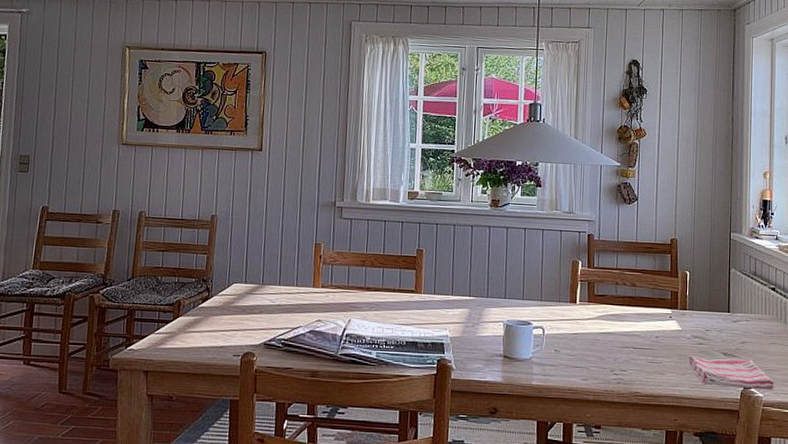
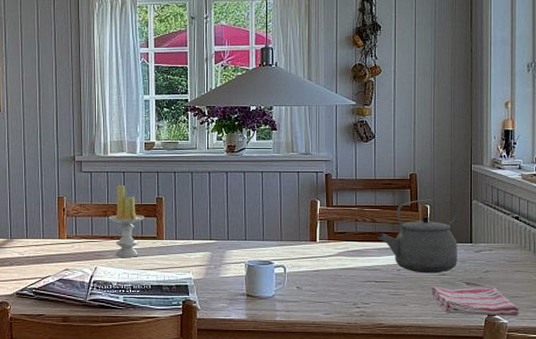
candle: none [366,233,404,311] -> present [108,184,145,257]
tea kettle: none [637,265,716,342] -> present [377,199,457,274]

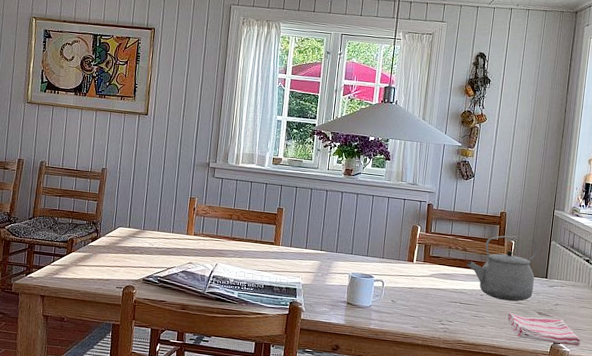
candle: present [108,184,145,257] -> none [233,192,266,259]

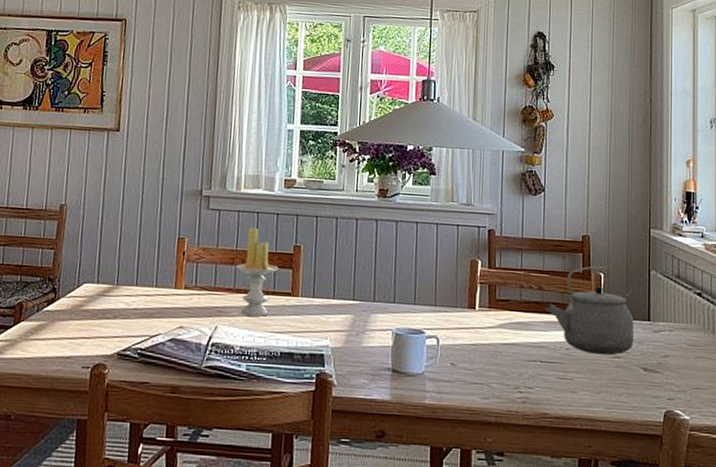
candle: none [233,192,266,259] -> present [236,227,279,317]
dish towel: present [507,312,581,347] -> none [604,371,702,412]

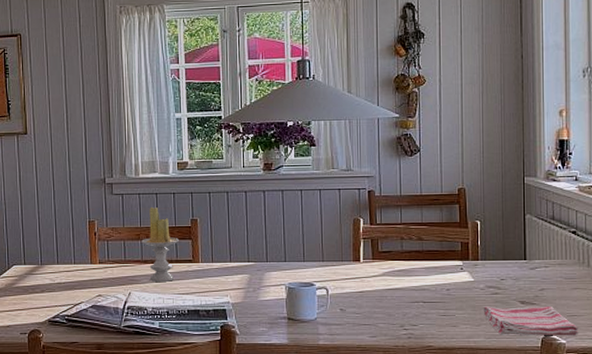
tea kettle: present [544,266,634,356] -> none [425,214,511,293]
dish towel: none [604,371,702,412] -> present [483,305,578,336]

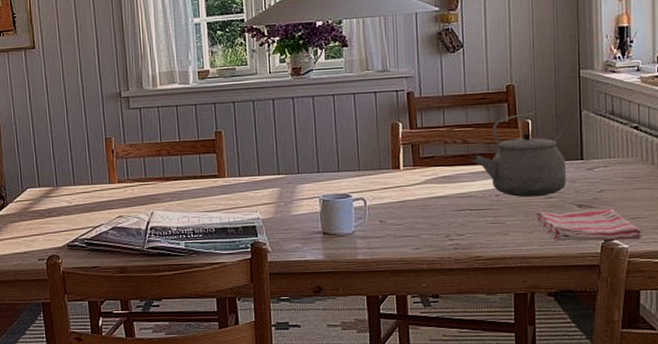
candle: present [141,206,180,282] -> none [162,120,204,200]
tea kettle: none [425,214,511,293] -> present [471,112,566,198]

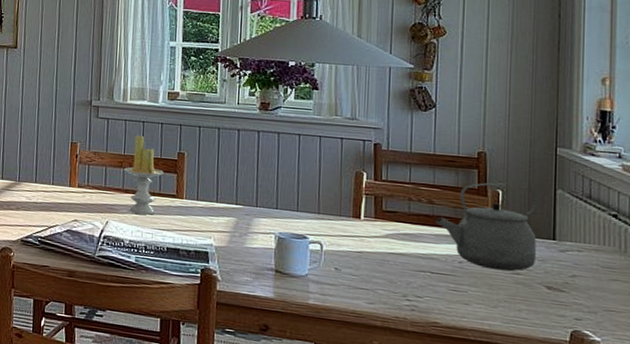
candle: none [162,120,204,200] -> present [124,134,165,215]
dish towel: present [536,208,642,242] -> none [501,286,617,335]

